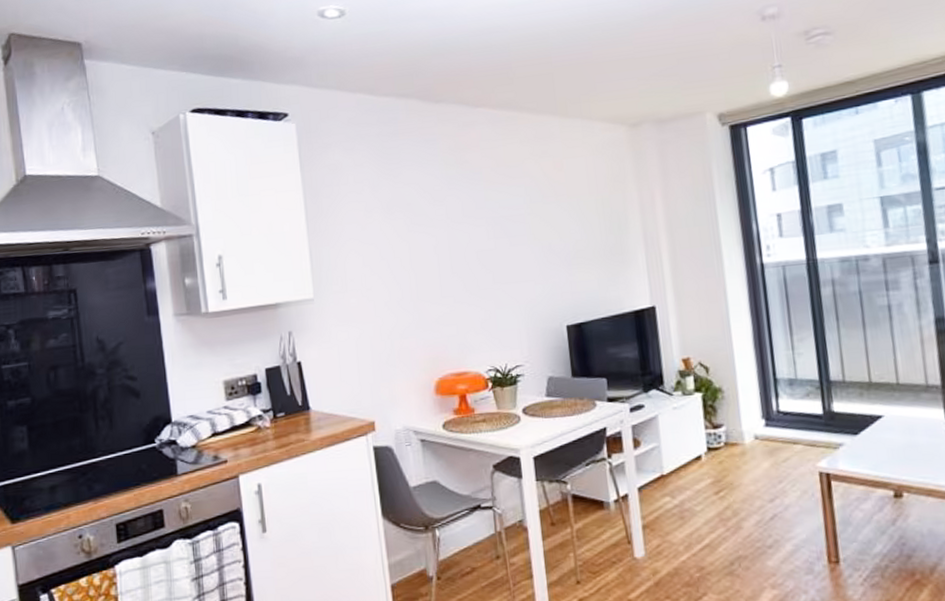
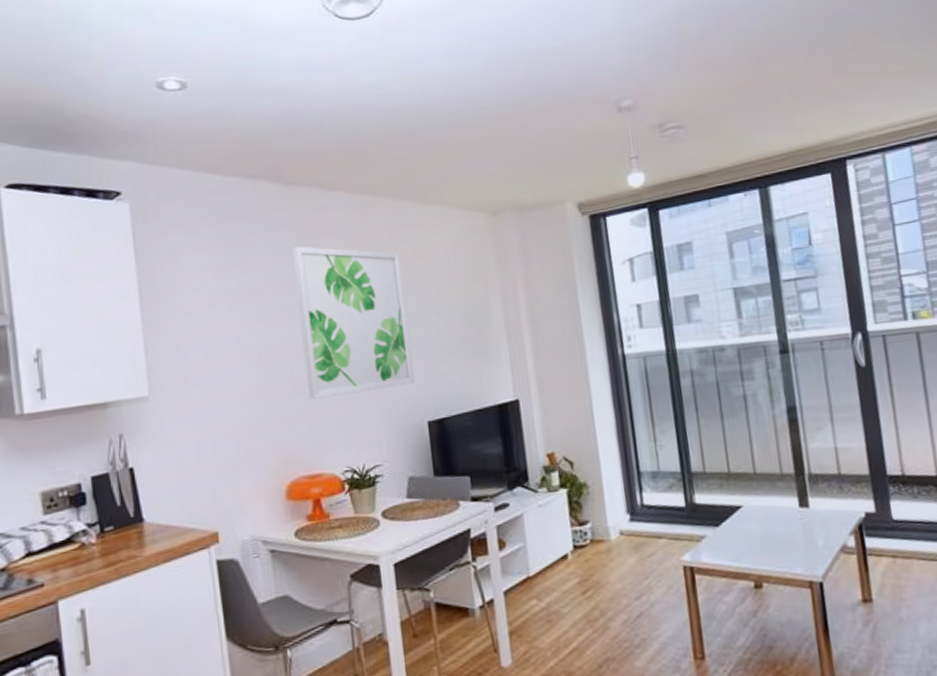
wall art: none [440,160,555,303] -> present [291,246,415,400]

